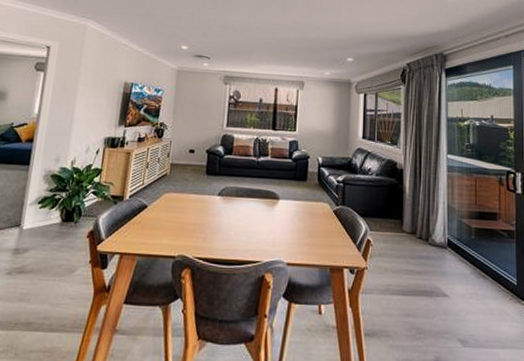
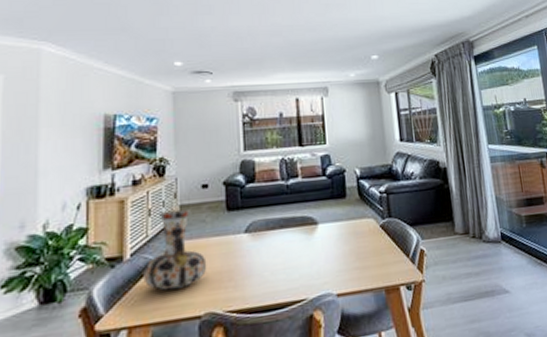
vase: none [136,166,185,231] -> present [143,208,207,291]

